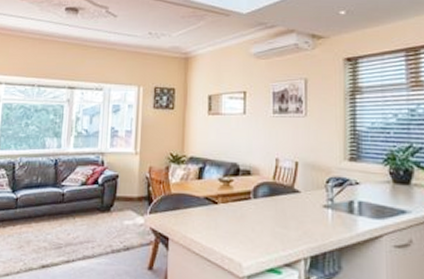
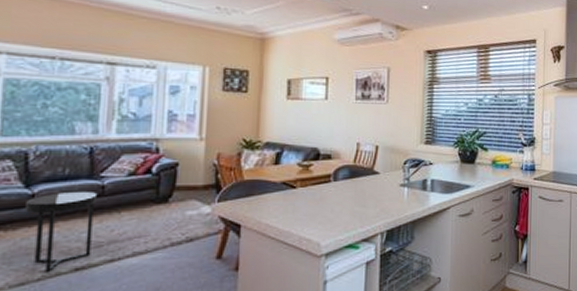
side table: none [12,198,58,268] -> present [26,192,96,273]

